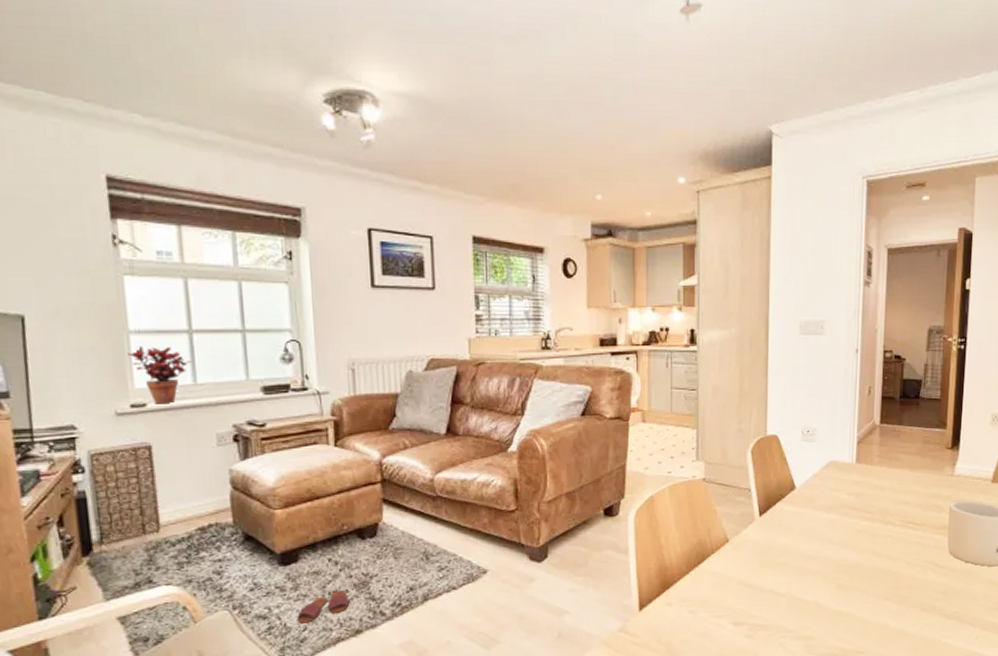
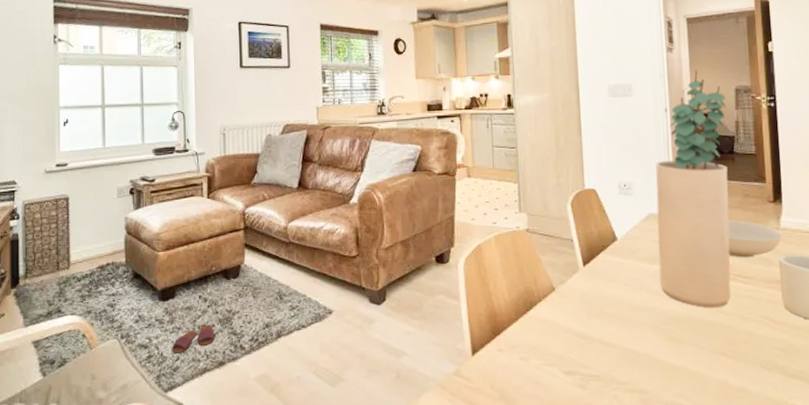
potted plant: present [127,347,192,404] -> none [57,119,103,164]
vase: none [834,307,918,555] -> present [655,70,731,307]
bowl: none [903,466,956,505] -> present [727,219,783,258]

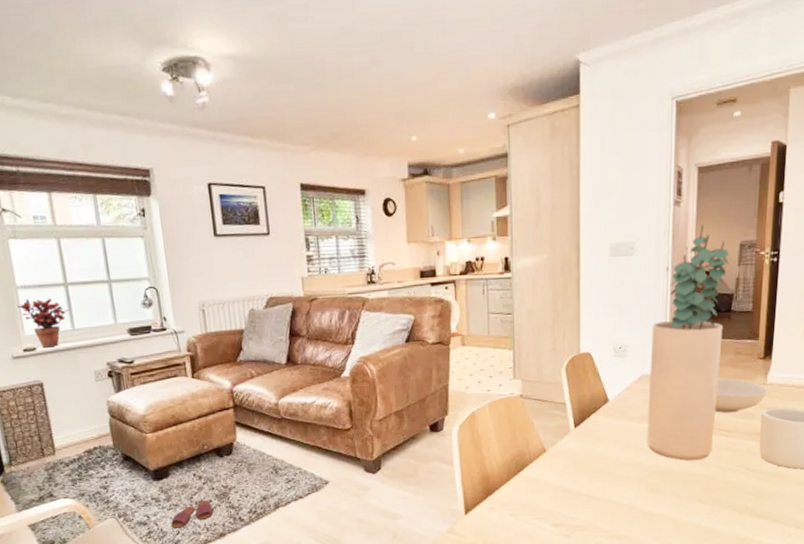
potted plant: none [57,119,103,164] -> present [17,299,70,348]

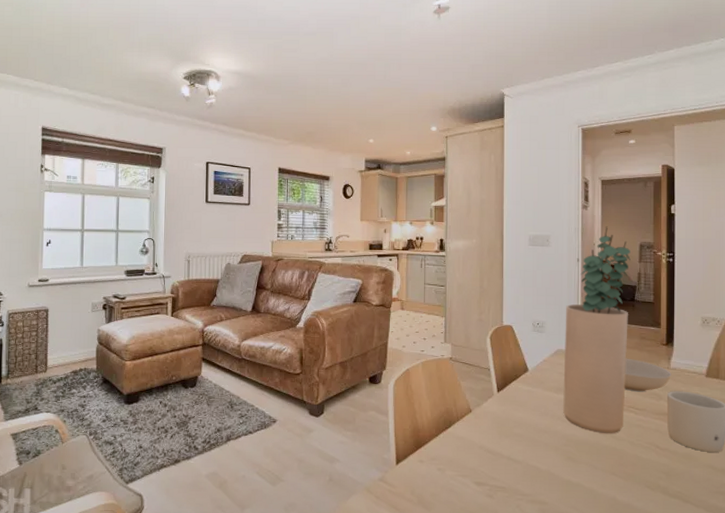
potted plant: present [17,299,70,348] -> none [40,241,82,280]
slippers: present [171,500,214,528] -> none [134,426,173,451]

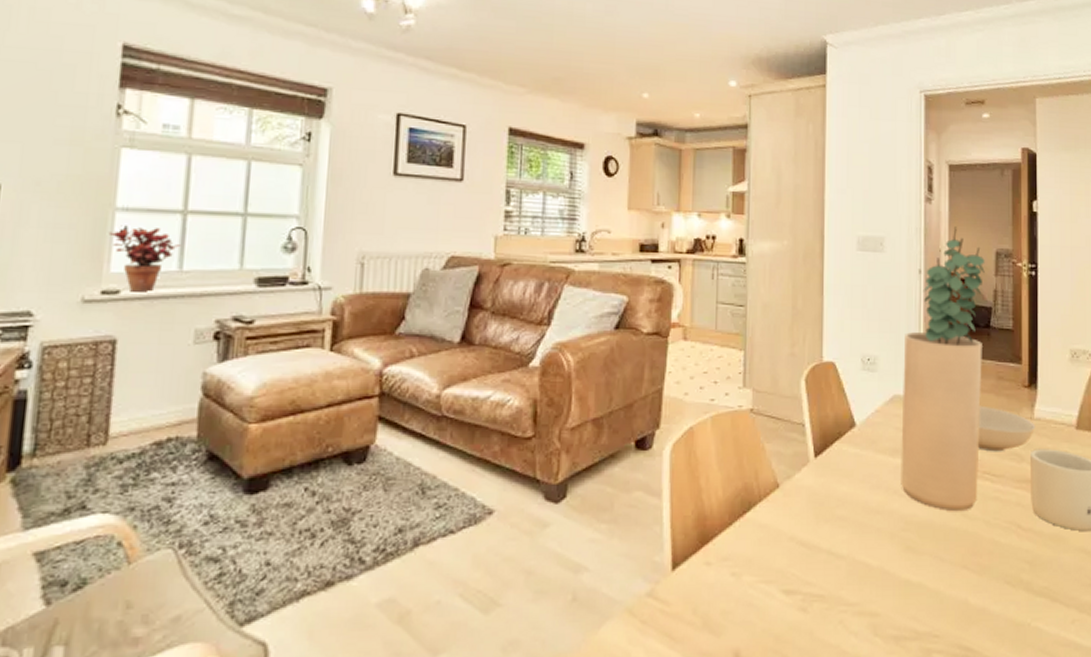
potted plant: none [40,241,82,280] -> present [108,227,182,292]

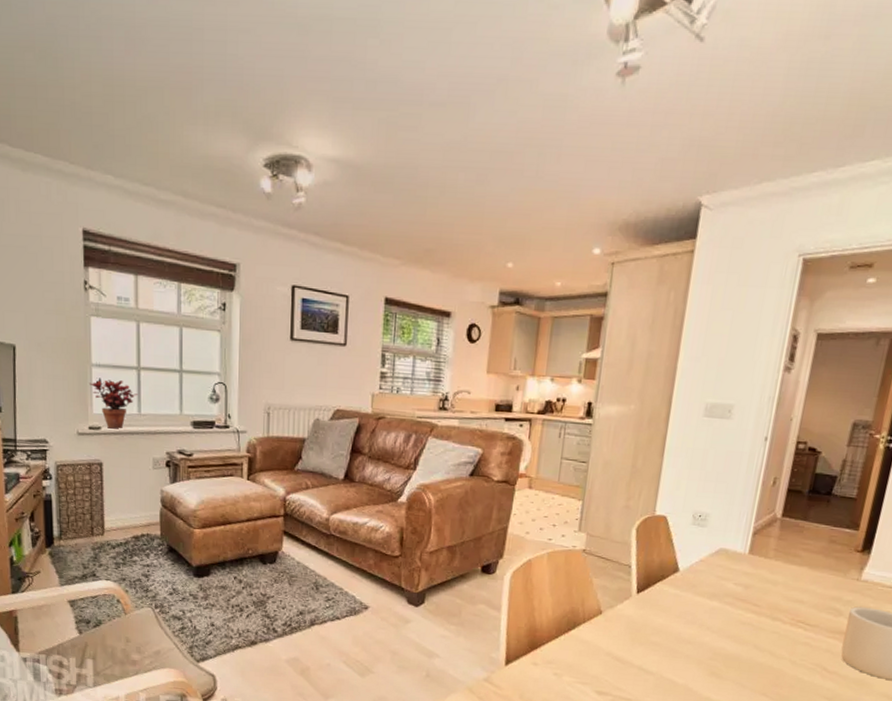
vase: present [901,226,985,511] -> none [714,396,839,650]
bowl: present [978,405,1036,452] -> none [797,564,861,606]

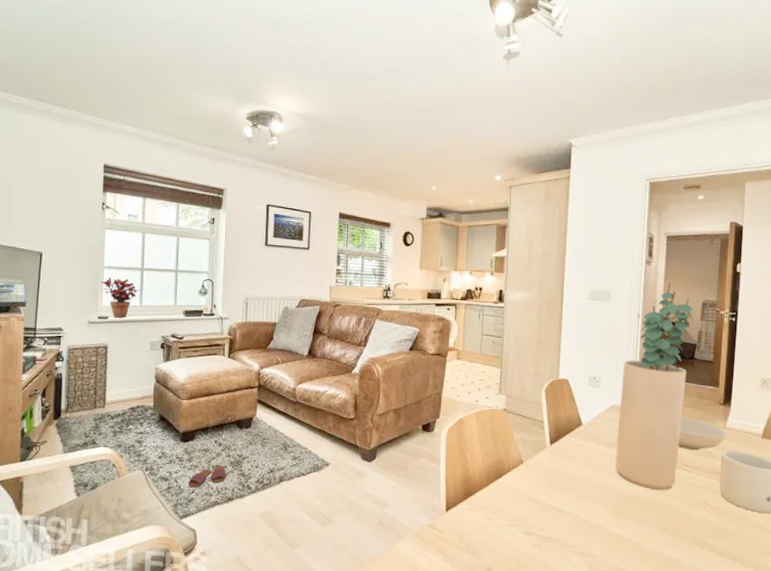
slippers: none [205,604,249,629] -> present [188,465,227,488]
vase: none [714,396,839,650] -> present [615,283,693,490]
bowl: none [797,564,861,606] -> present [678,416,727,451]

